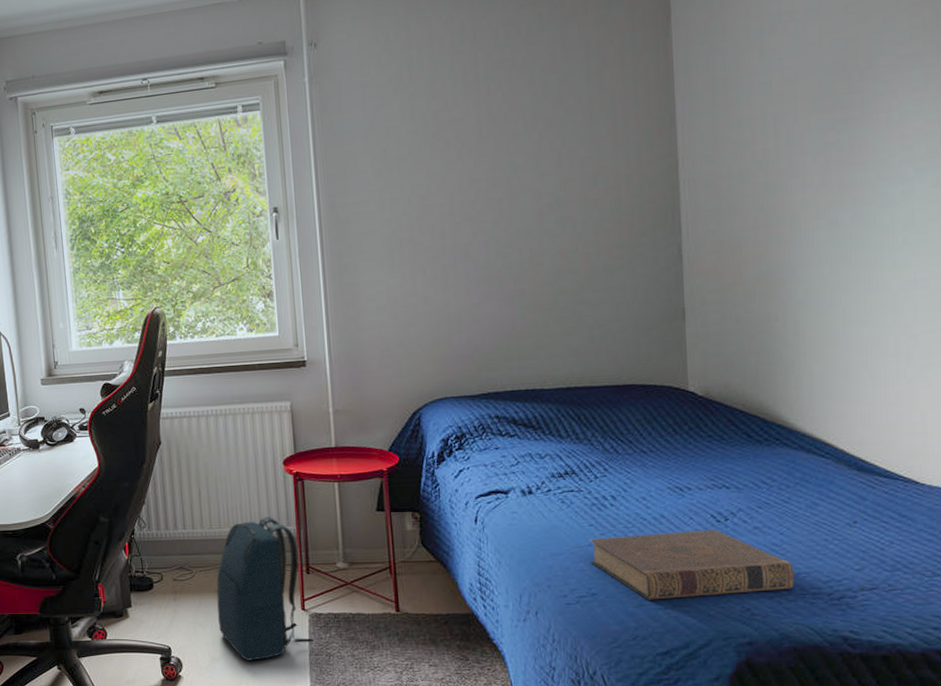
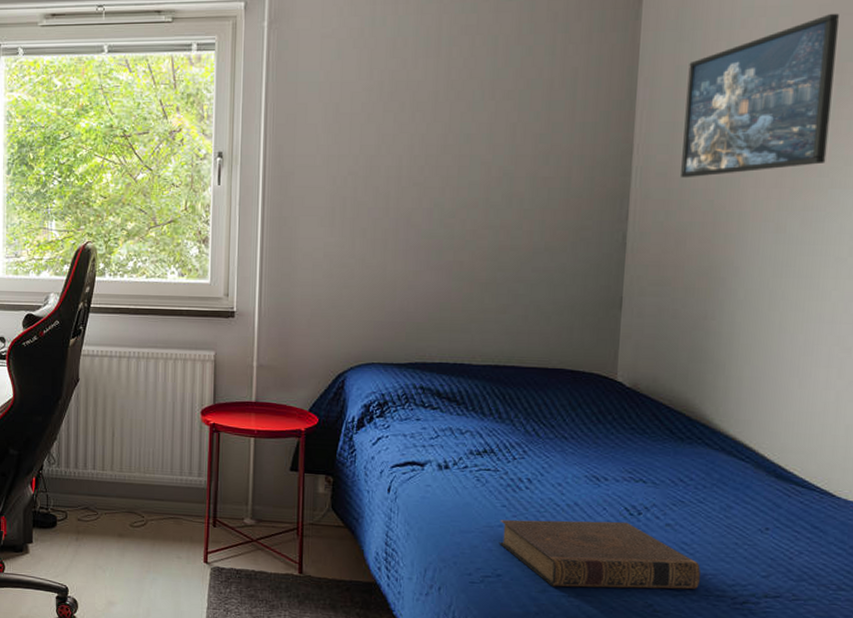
backpack: present [216,517,313,661] -> none [118,465,213,609]
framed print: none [724,10,870,186] -> present [681,13,839,178]

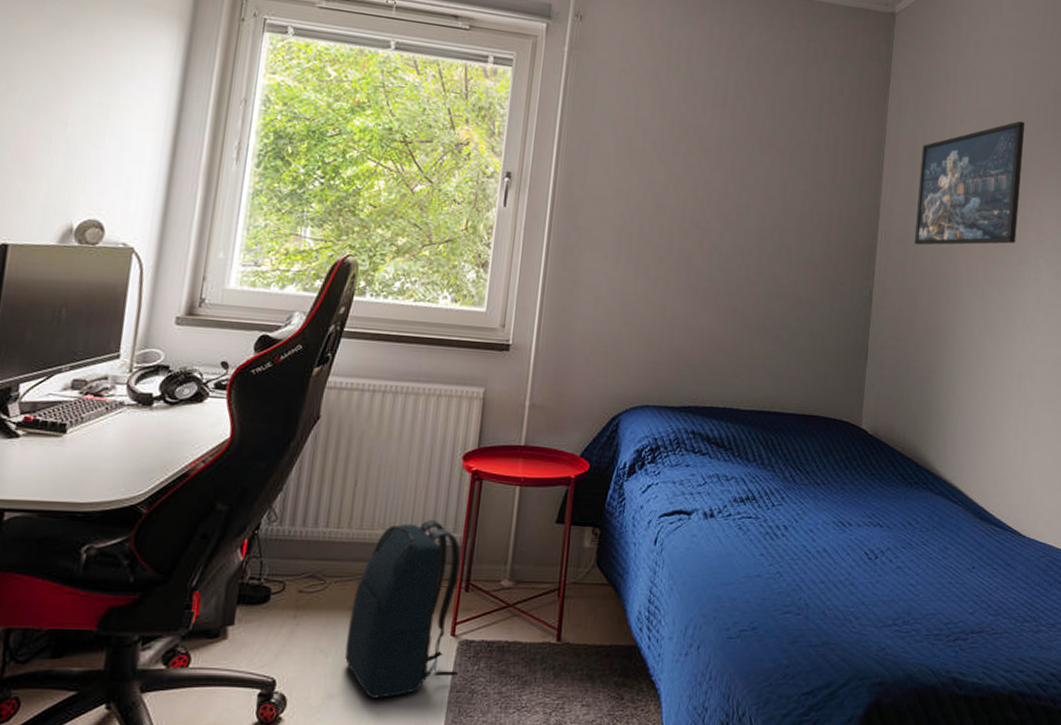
backpack: none [118,465,213,609] -> present [345,520,461,698]
book: present [498,519,701,590] -> none [756,566,923,637]

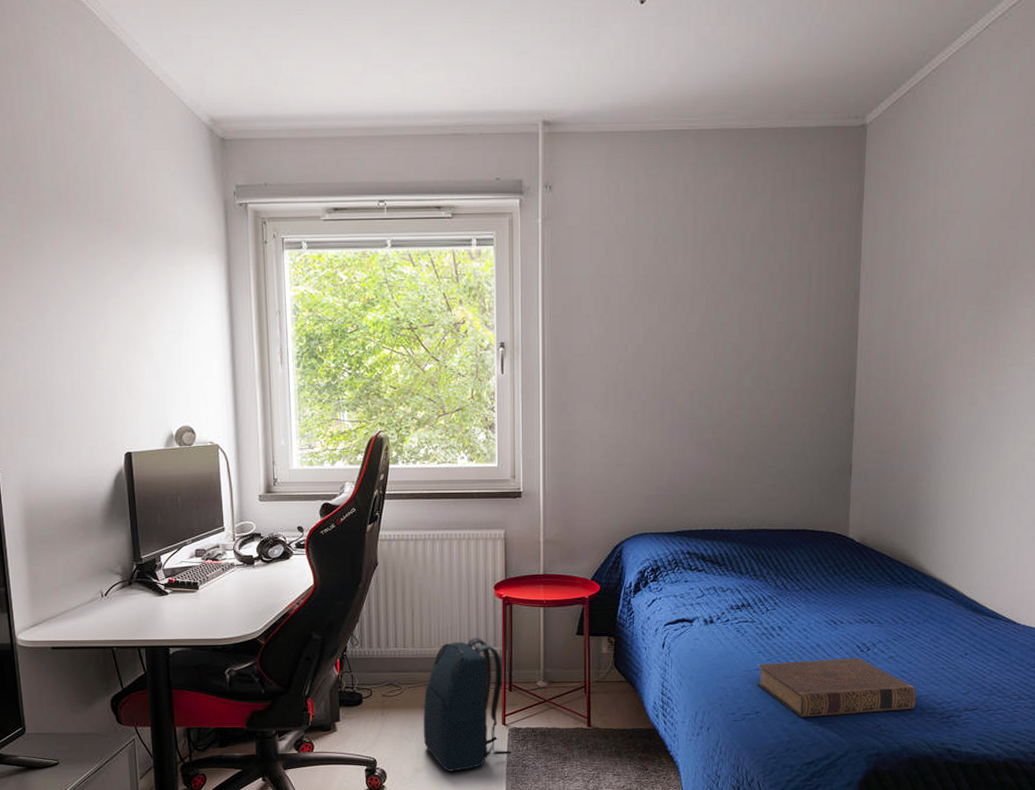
book: none [756,566,923,637] -> present [756,657,916,718]
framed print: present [915,121,1025,246] -> none [896,216,1016,360]

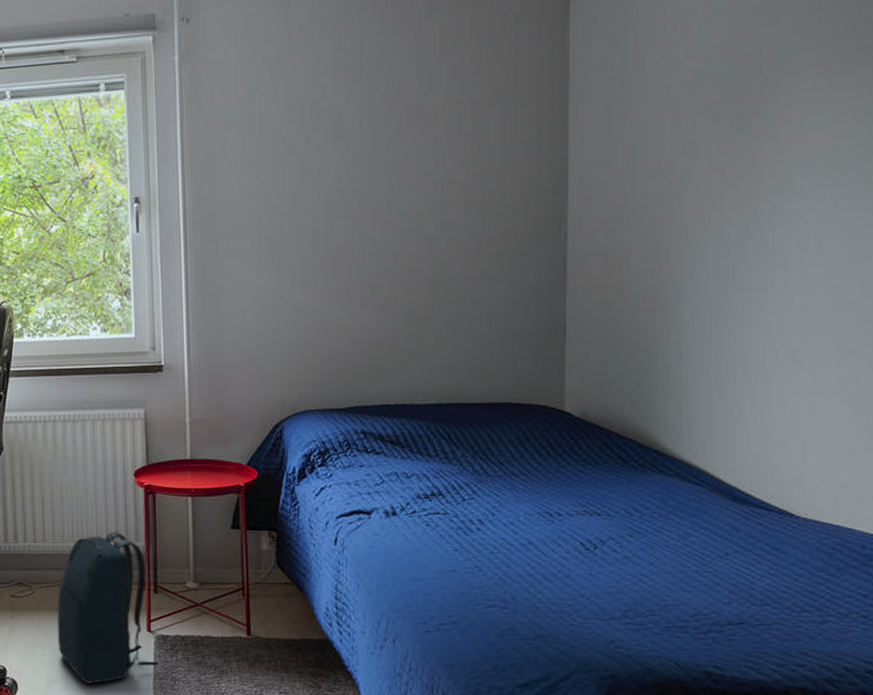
book: present [756,657,916,718] -> none [452,557,661,630]

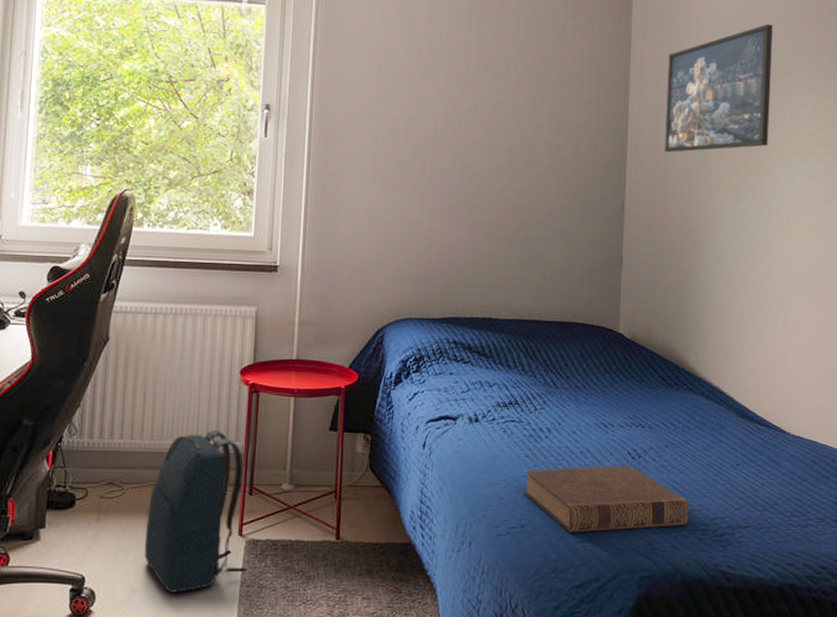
book: none [452,557,661,630] -> present [523,465,689,533]
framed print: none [619,11,773,195] -> present [665,23,773,153]

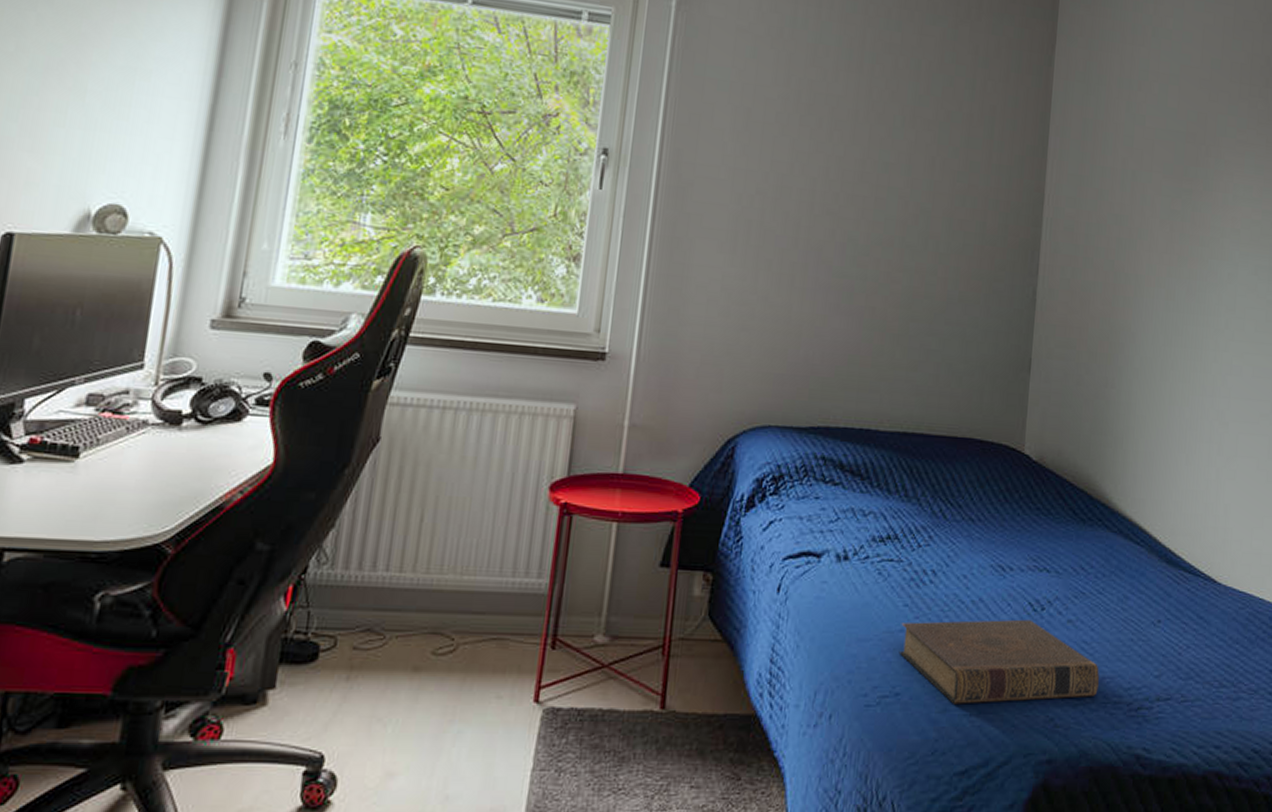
backpack: present [144,430,247,593] -> none [407,562,547,778]
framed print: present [665,23,773,153] -> none [1086,88,1215,236]

